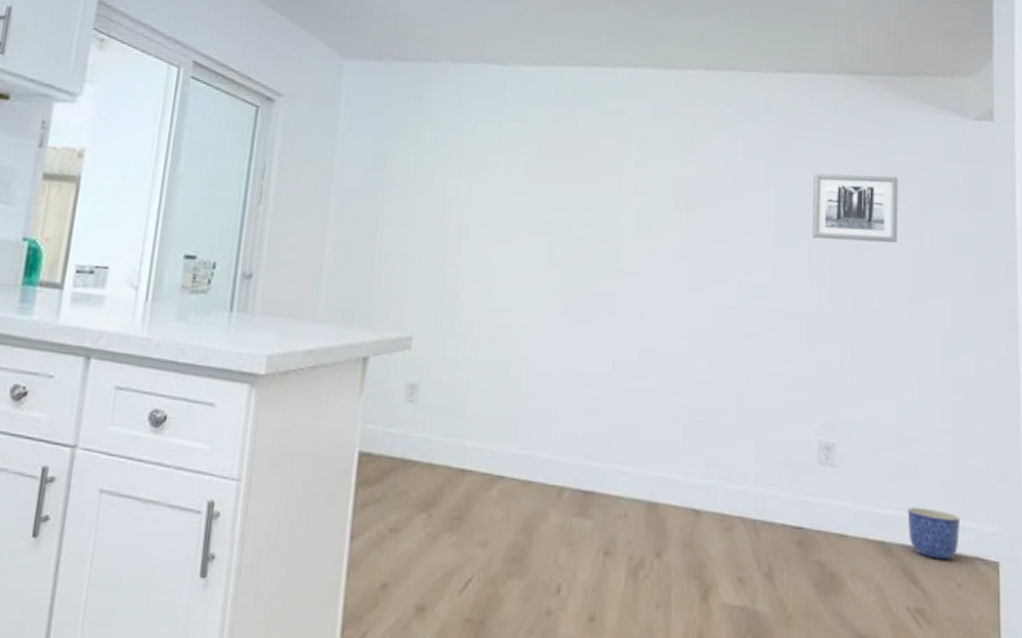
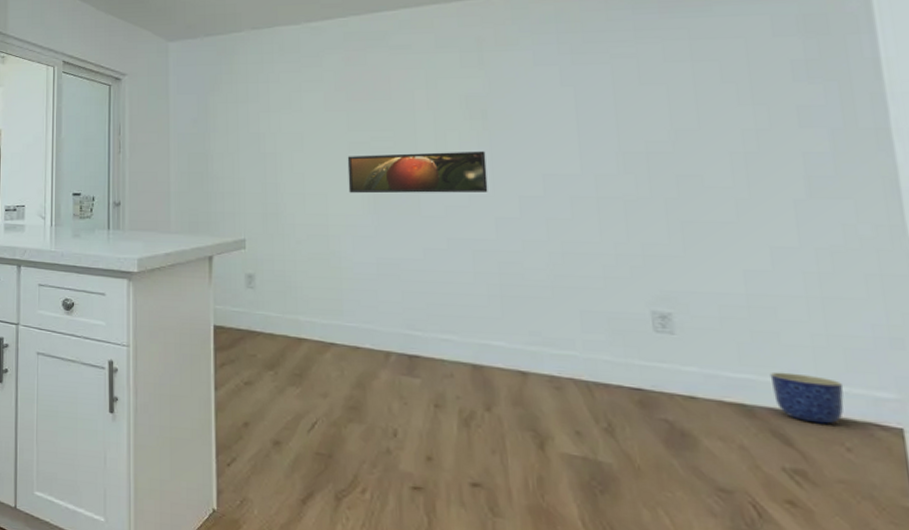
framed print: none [540,239,687,298] -> present [347,151,488,194]
wall art: present [812,173,898,243] -> none [616,61,726,128]

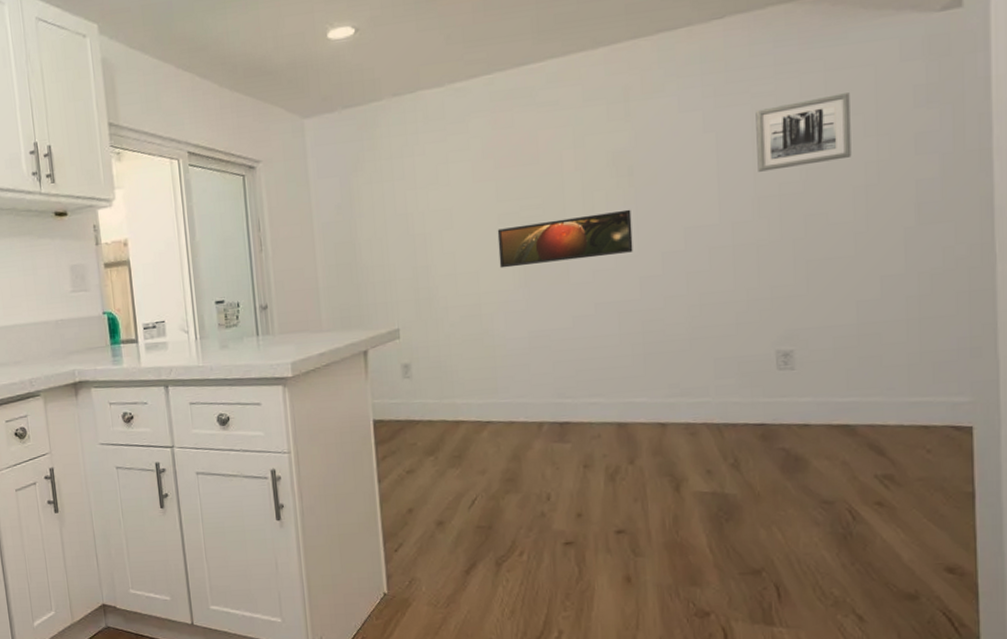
wall art: none [616,61,726,128] -> present [755,93,852,172]
planter: present [769,371,844,424] -> none [871,390,930,433]

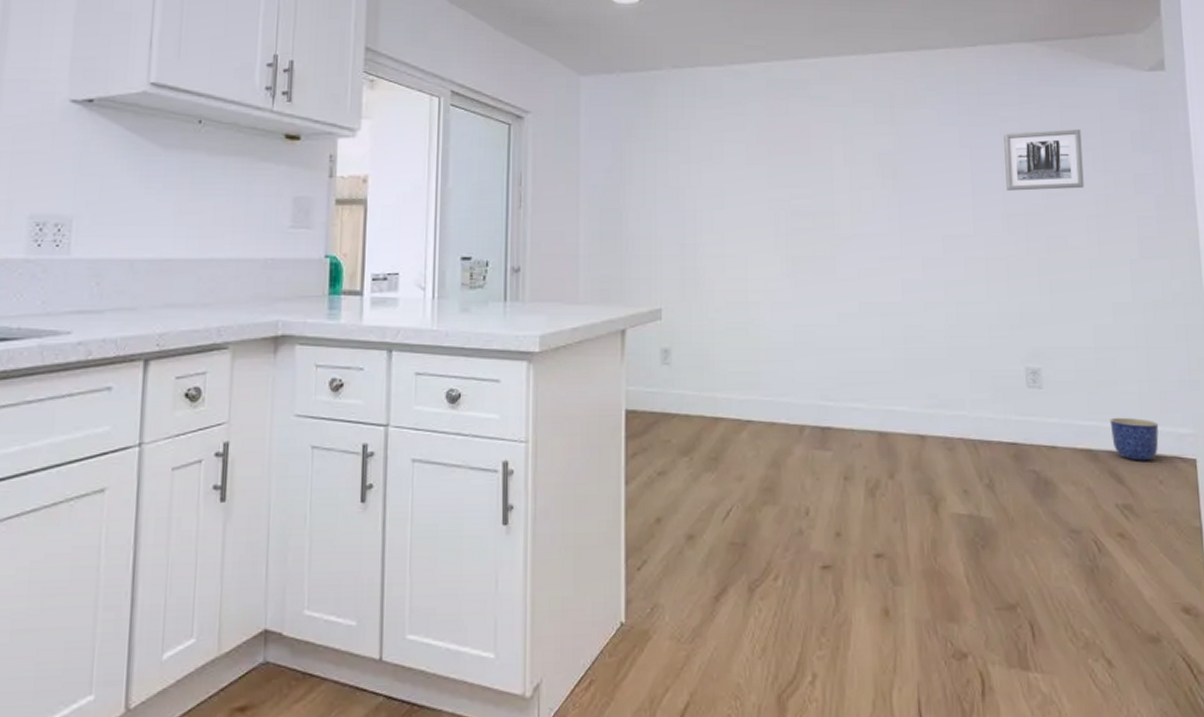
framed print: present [497,209,633,268] -> none [767,211,896,256]
planter: none [871,390,930,433] -> present [1109,417,1159,461]

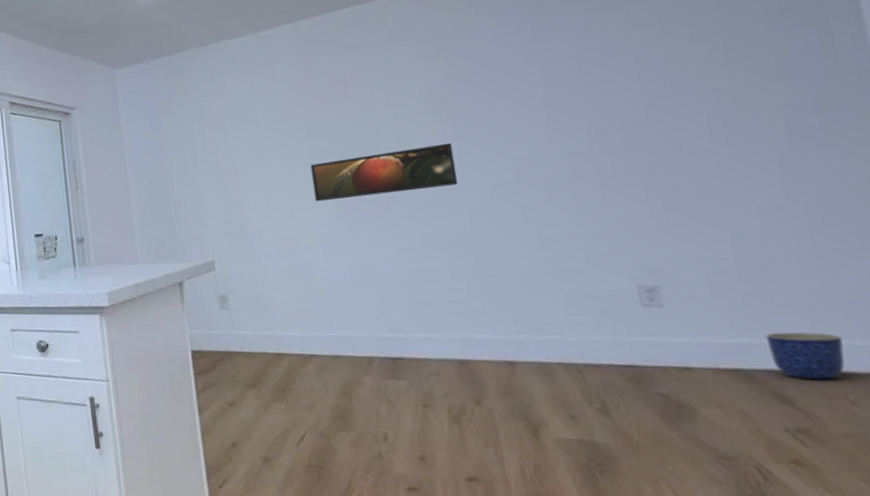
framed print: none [767,211,896,256] -> present [310,142,458,202]
wall art: present [1004,129,1084,191] -> none [581,21,700,103]

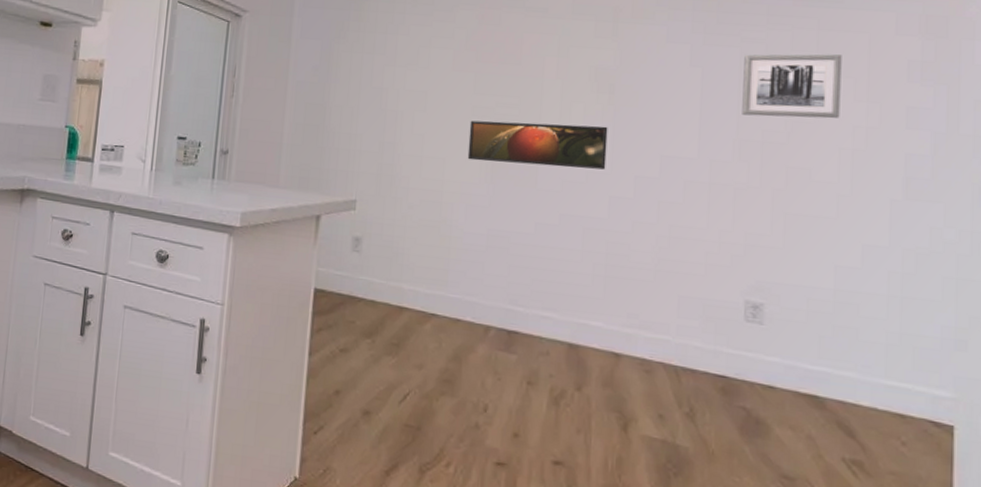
wall art: none [581,21,700,103] -> present [742,54,842,119]
planter: present [765,331,845,380] -> none [844,366,908,419]

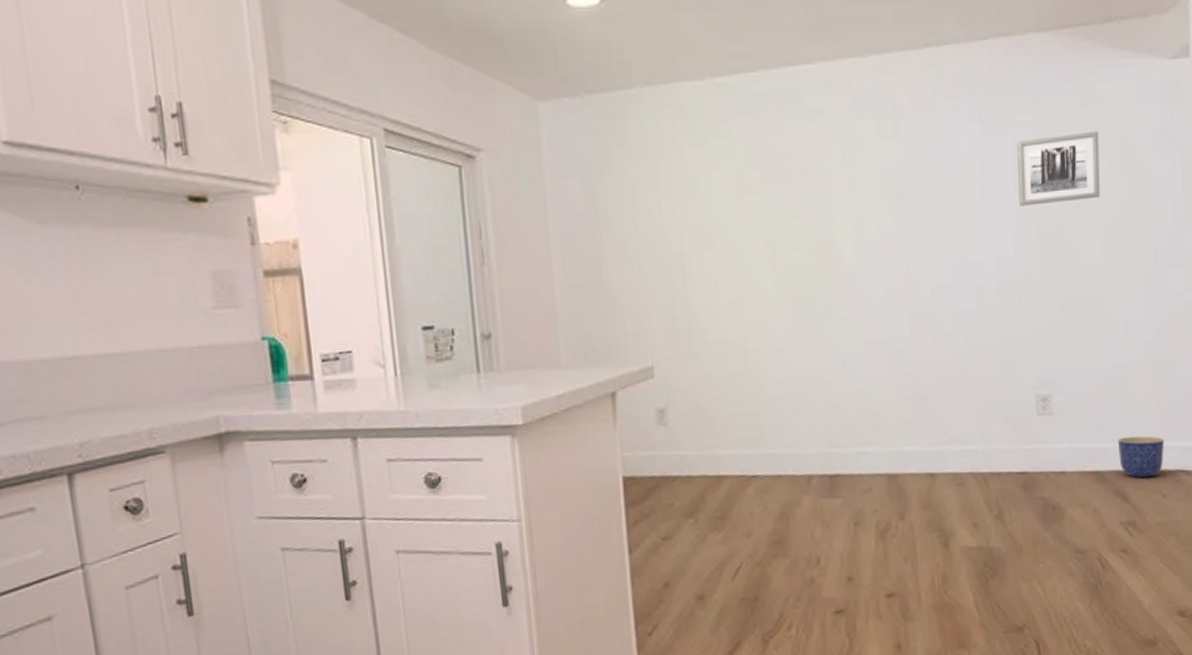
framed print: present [467,120,608,170] -> none [763,238,903,298]
planter: none [844,366,908,419] -> present [1117,435,1165,478]

